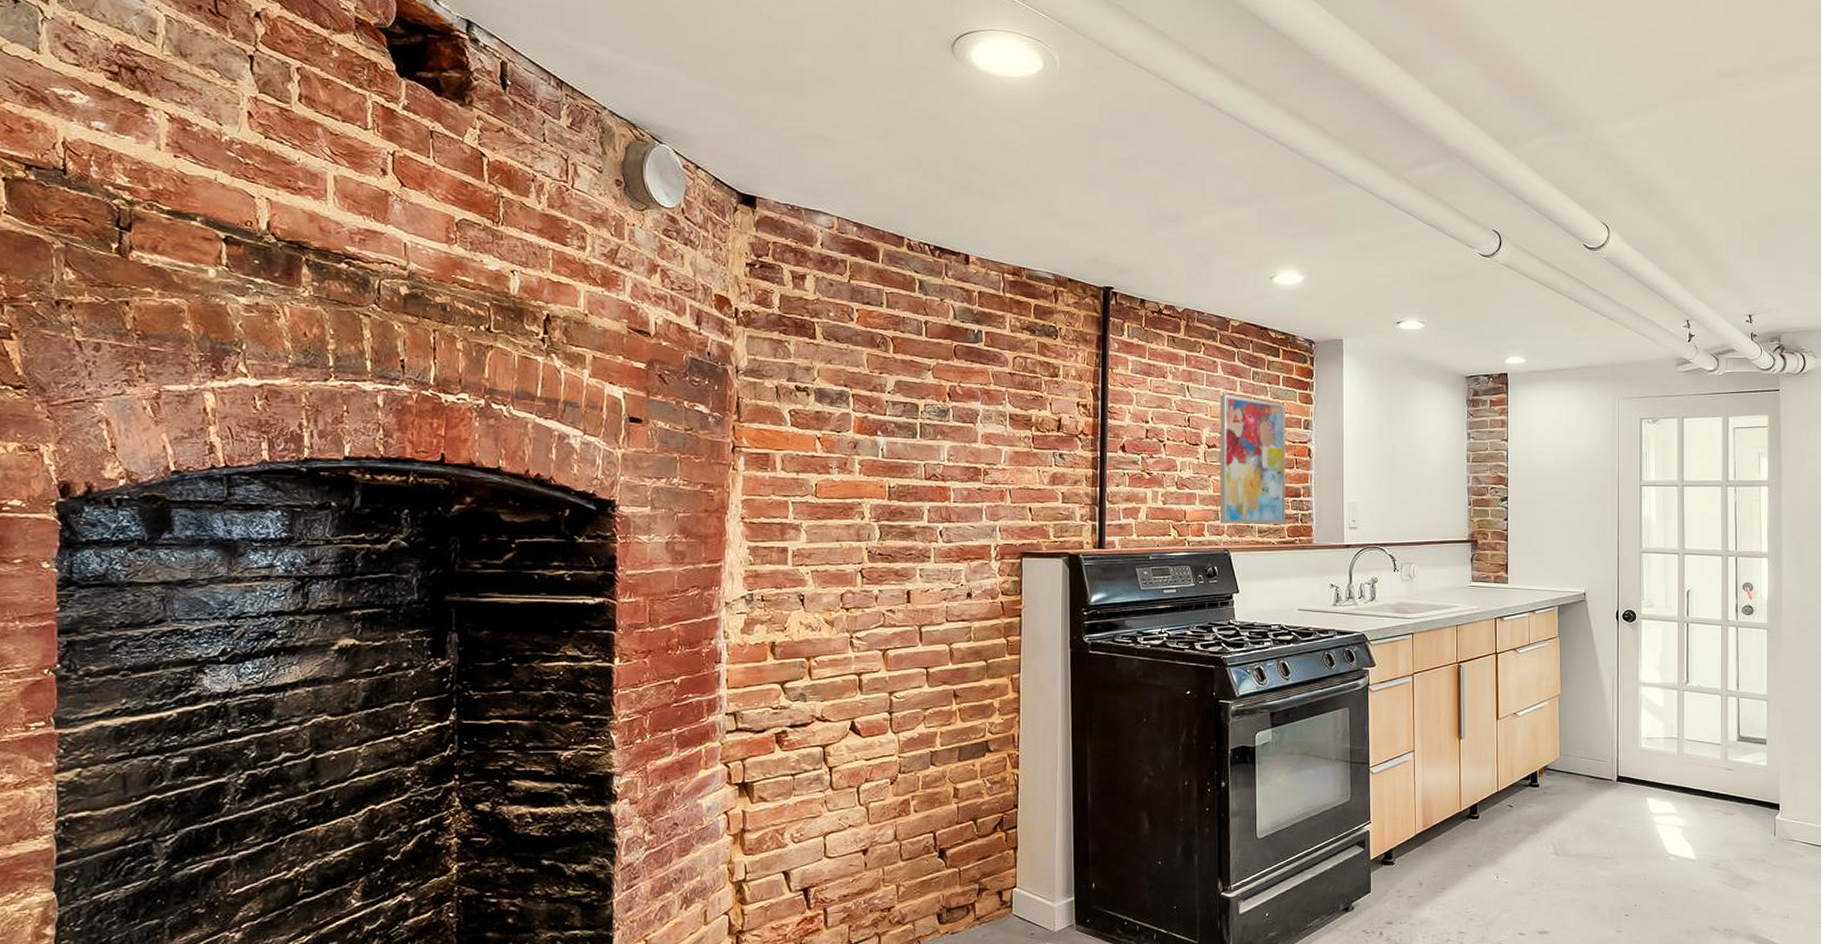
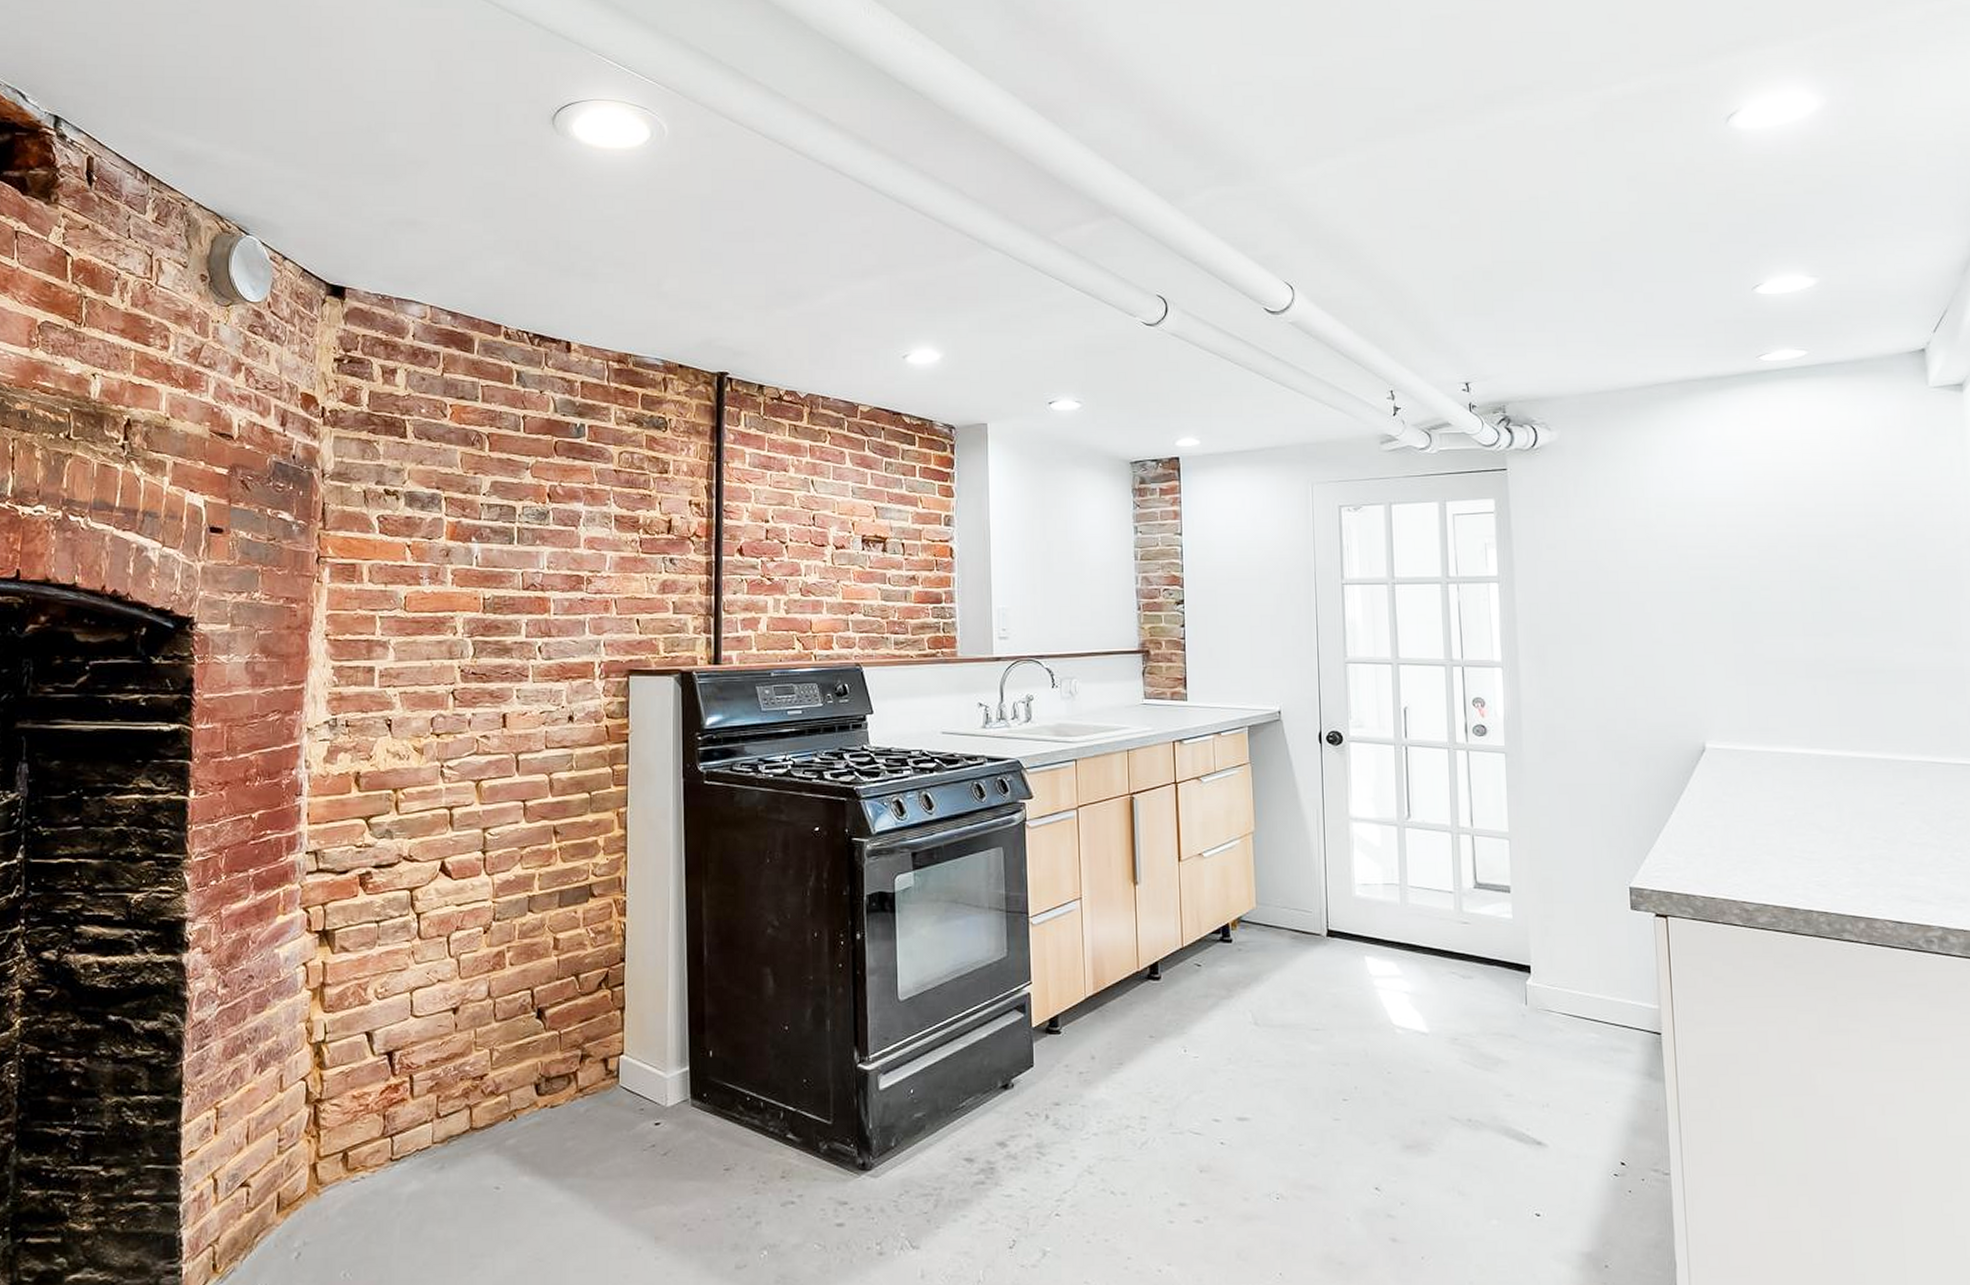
wall art: present [1219,394,1285,524] -> none [849,489,925,635]

